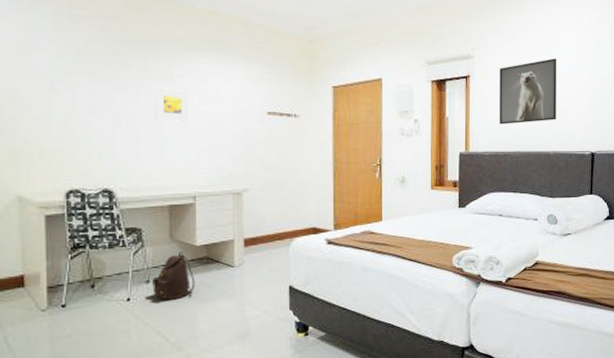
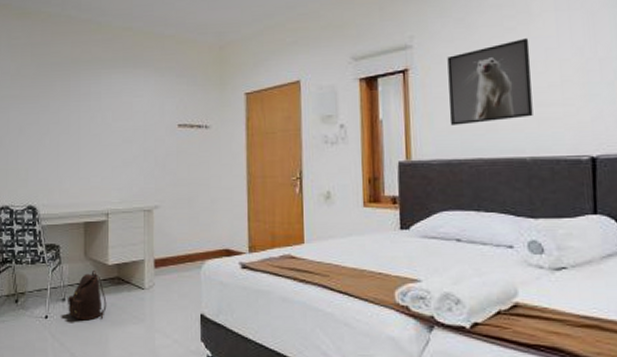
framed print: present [155,87,191,121] -> none [74,105,105,138]

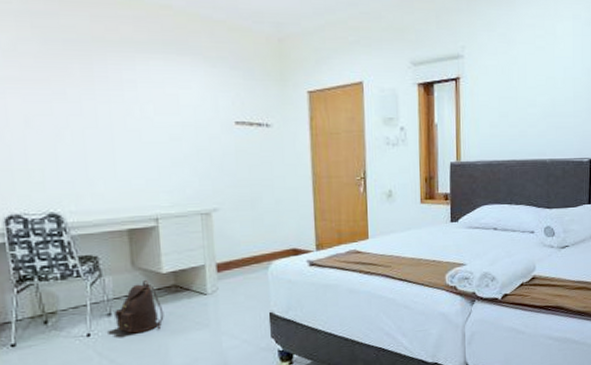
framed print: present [447,38,533,125] -> none [492,57,554,131]

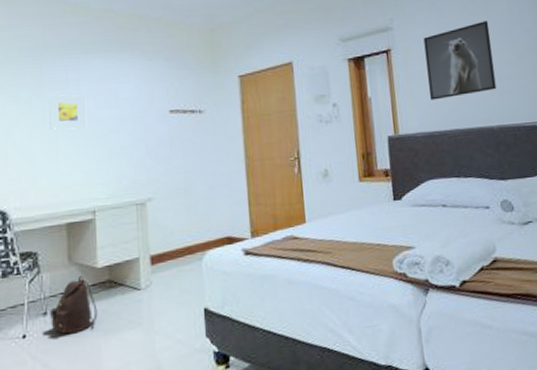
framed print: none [101,94,146,134] -> present [49,94,87,130]
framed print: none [492,57,554,131] -> present [423,21,497,100]

